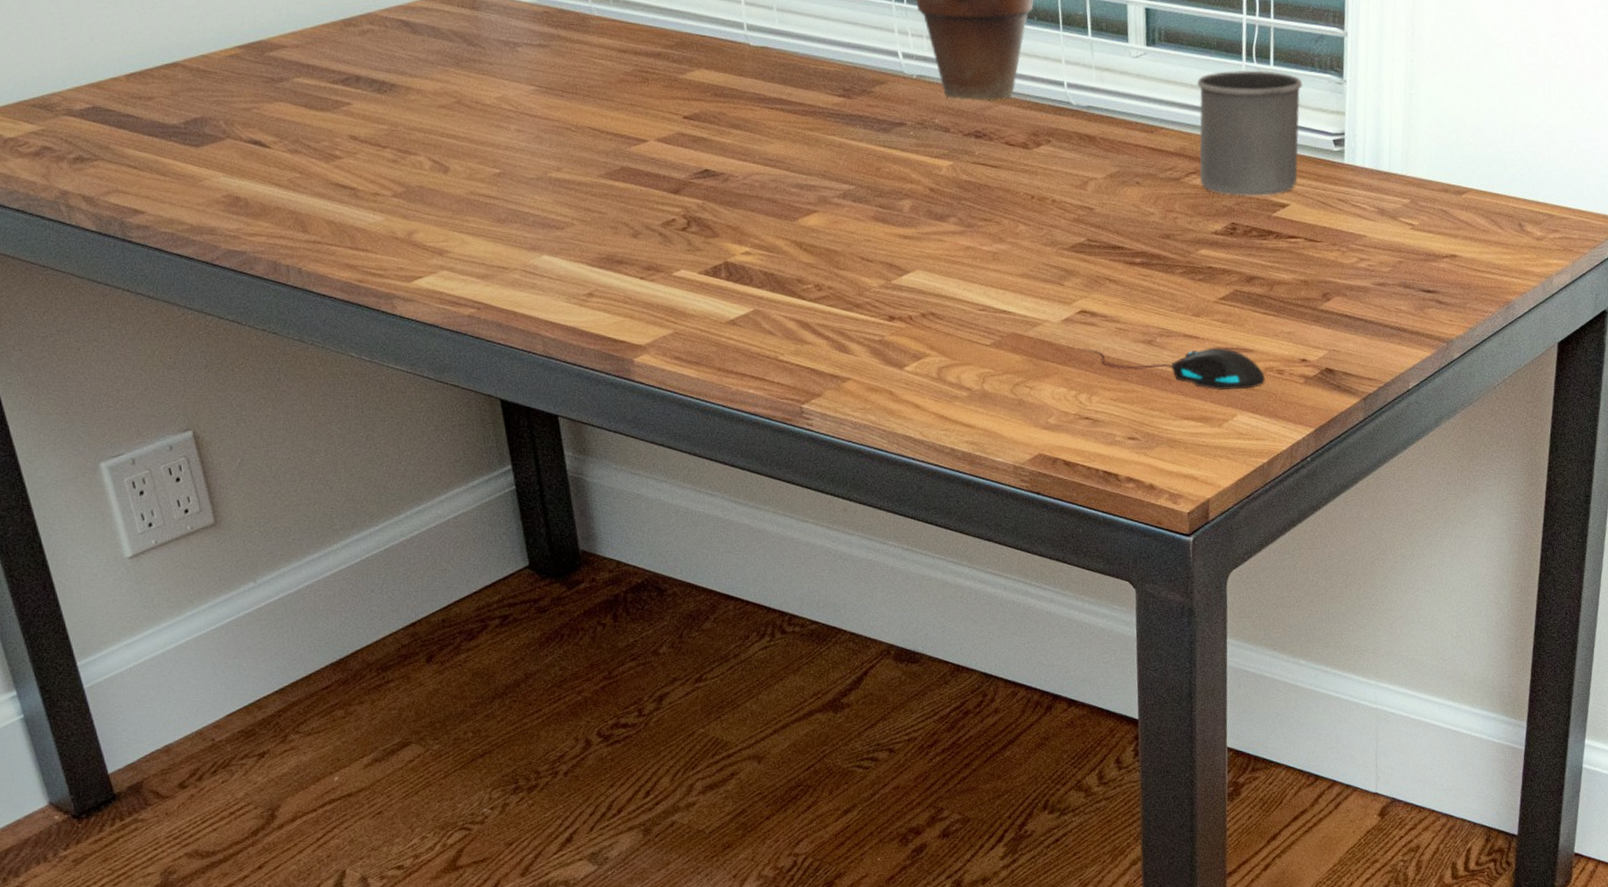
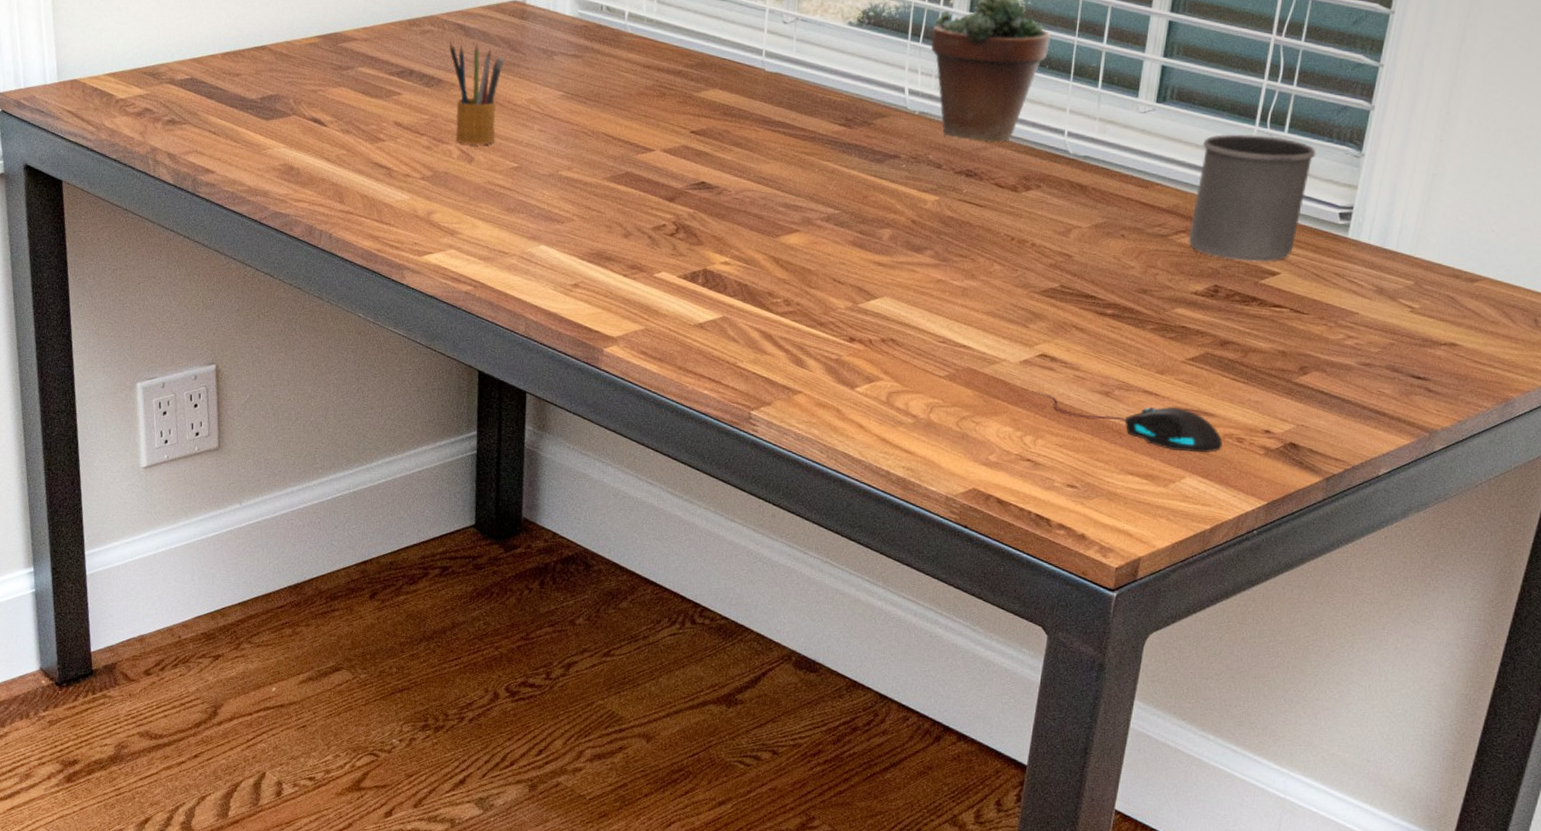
pencil box: none [395,40,469,154] -> present [448,41,504,146]

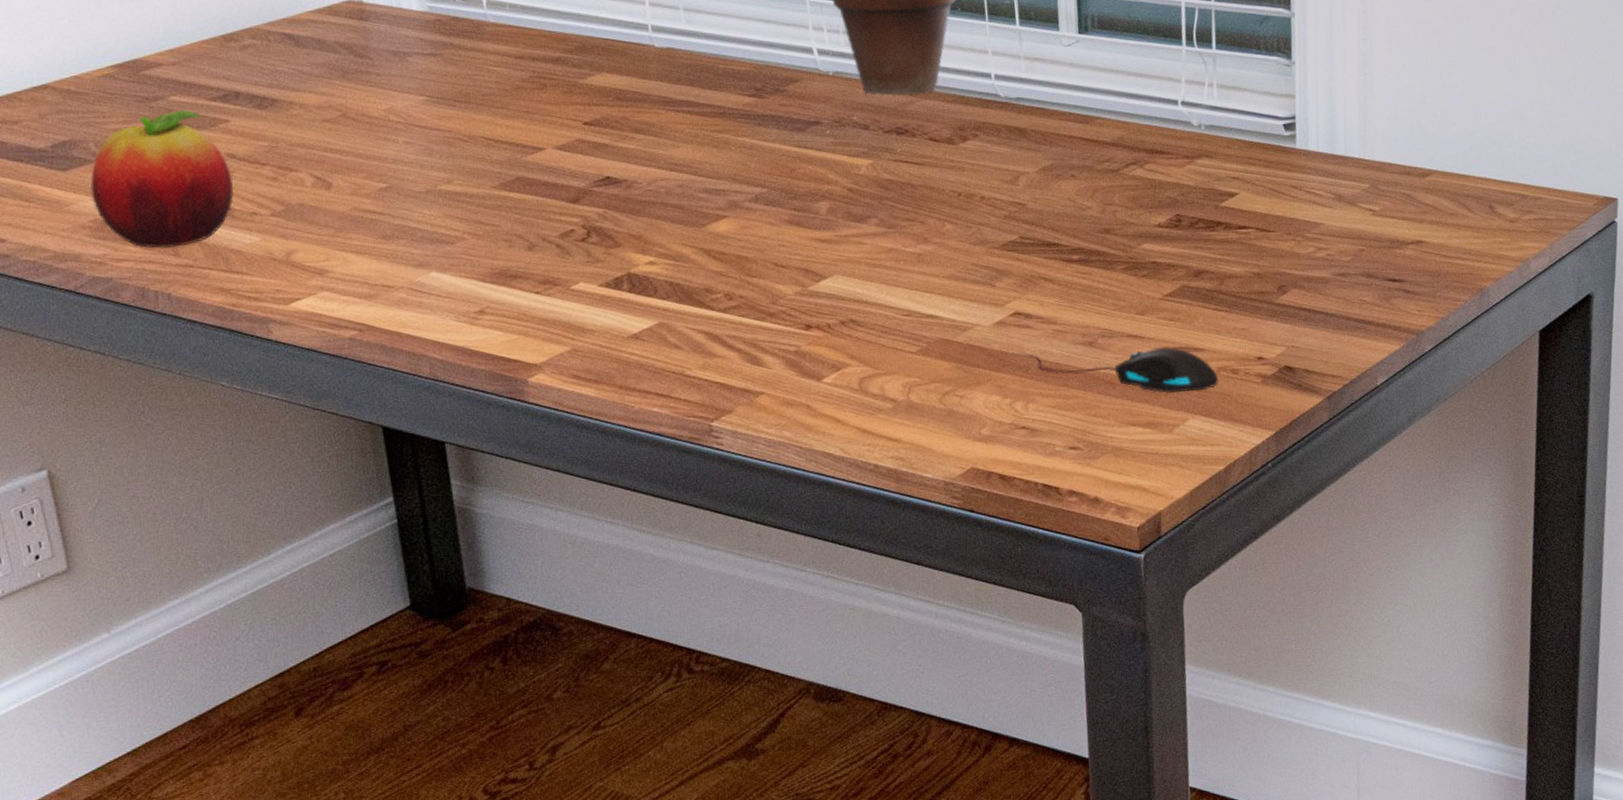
fruit: none [284,79,396,196] -> present [90,109,235,249]
pencil box: present [448,41,504,146] -> none [277,53,354,170]
mug: present [1188,134,1316,262] -> none [1134,55,1248,187]

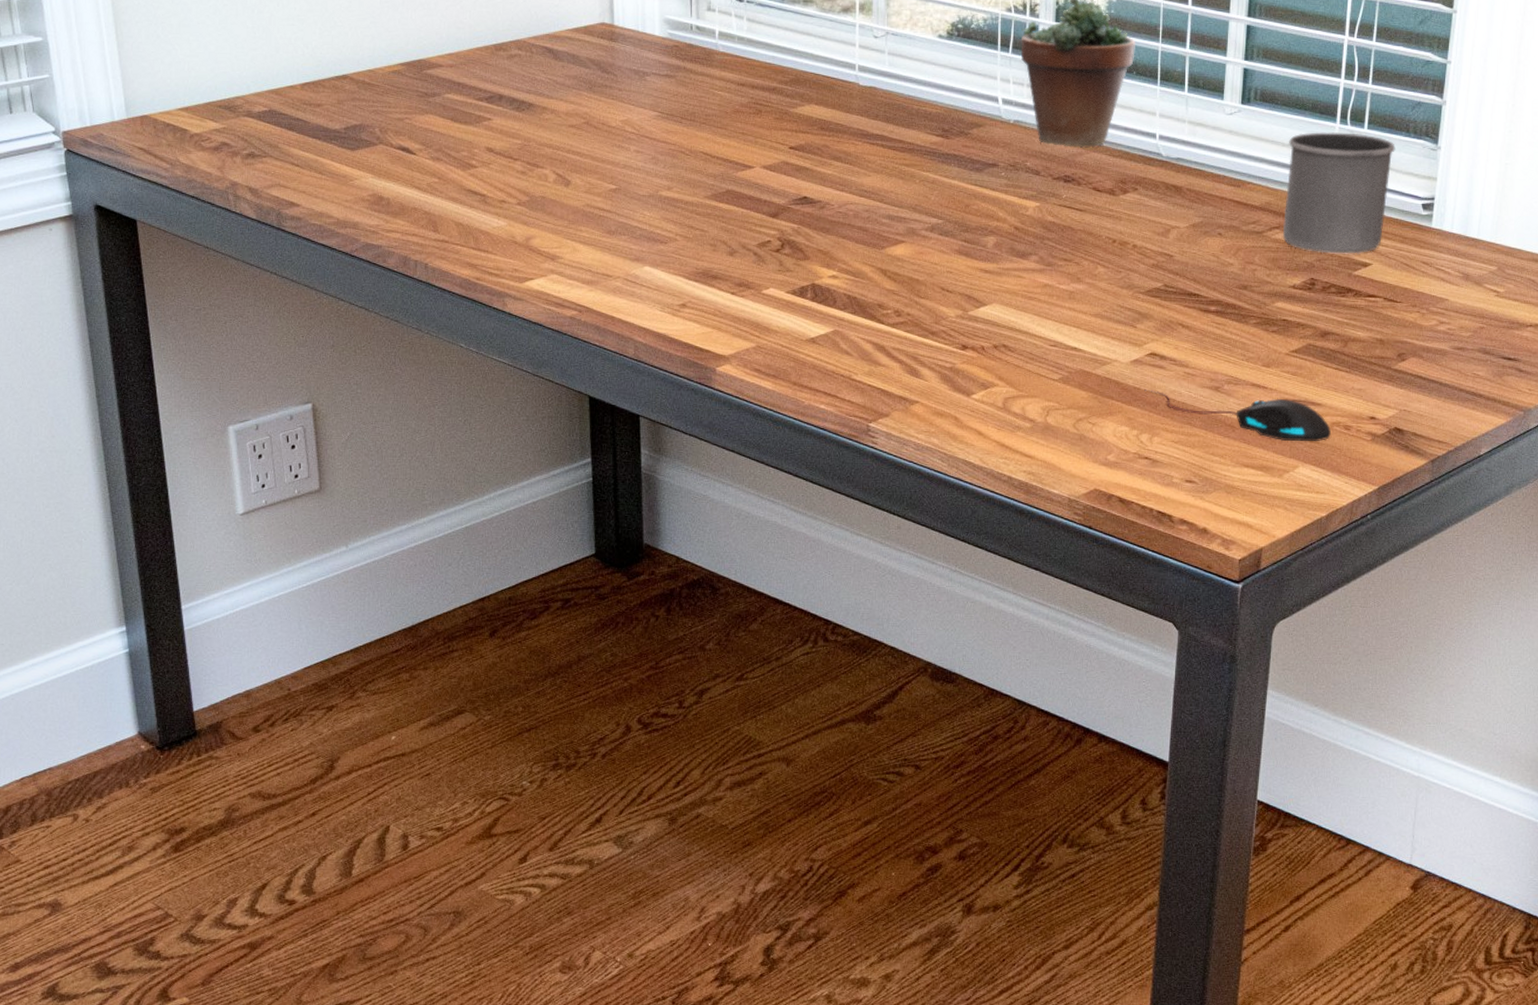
fruit: present [90,109,235,249] -> none [372,106,490,224]
mug: none [1134,55,1248,187] -> present [1282,132,1395,254]

